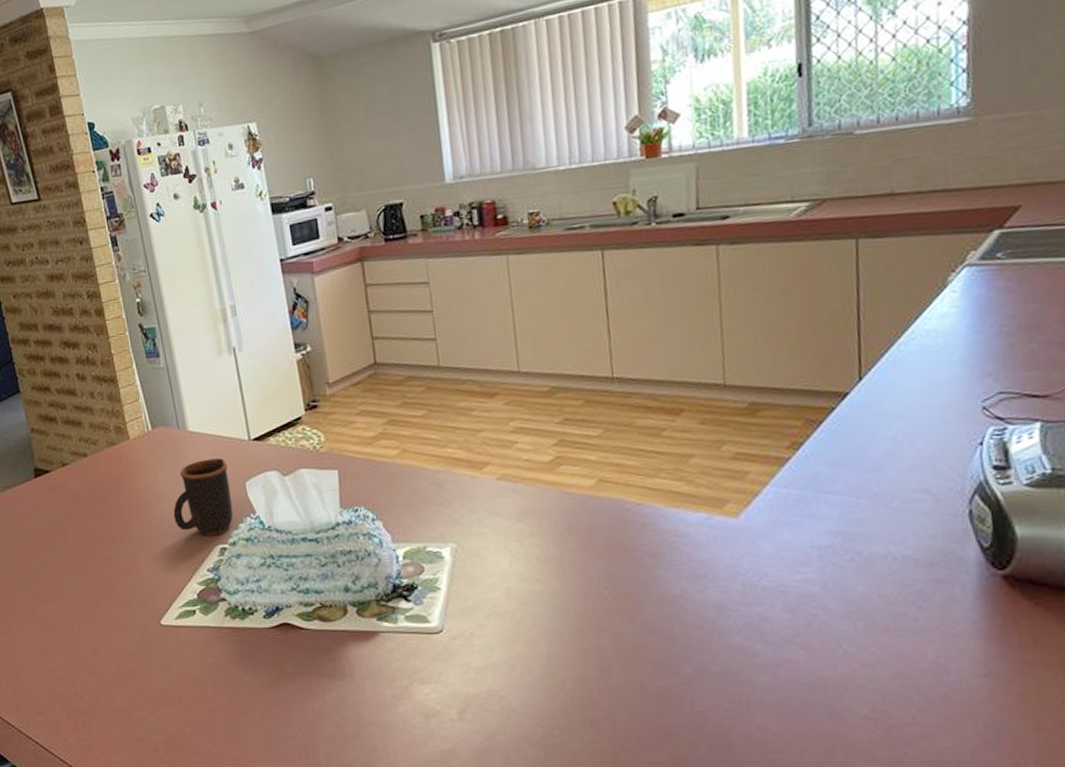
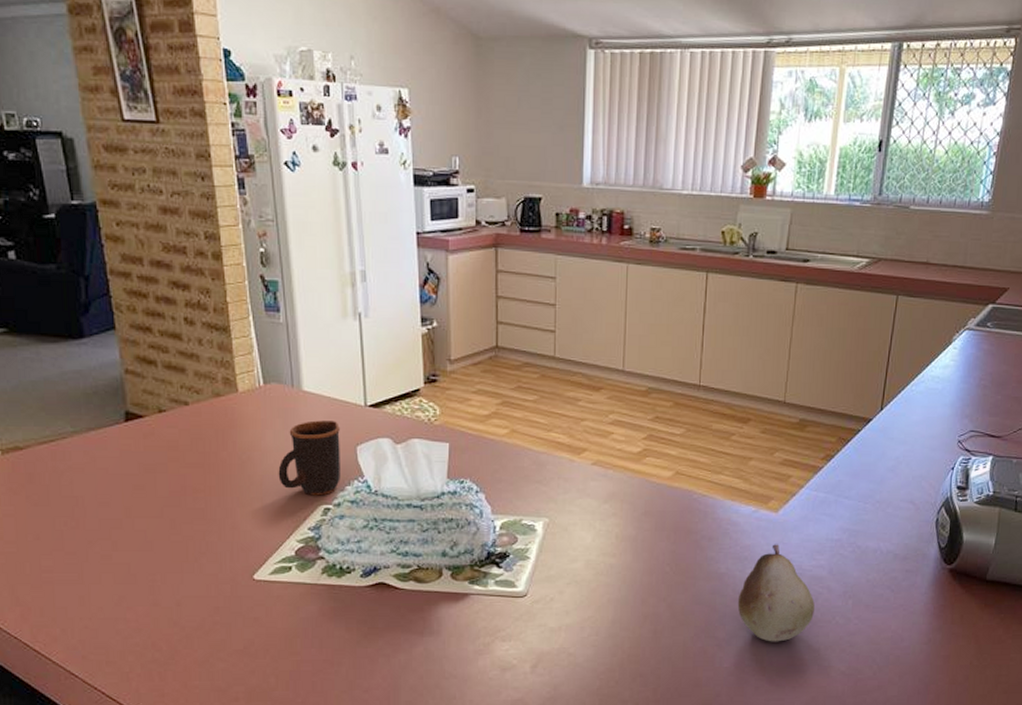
fruit: none [701,556,811,679] -> present [737,544,815,642]

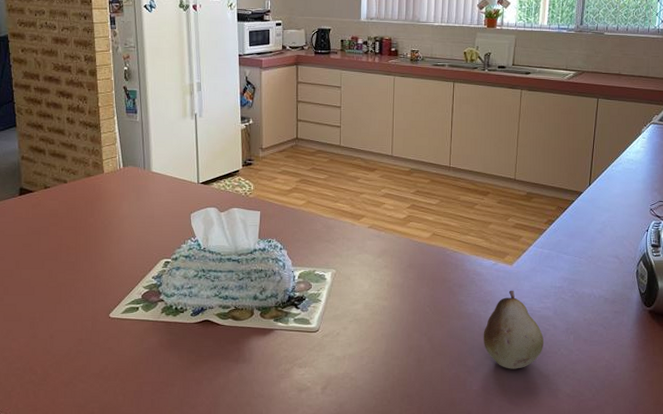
mug: present [278,420,340,496] -> none [131,194,178,252]

